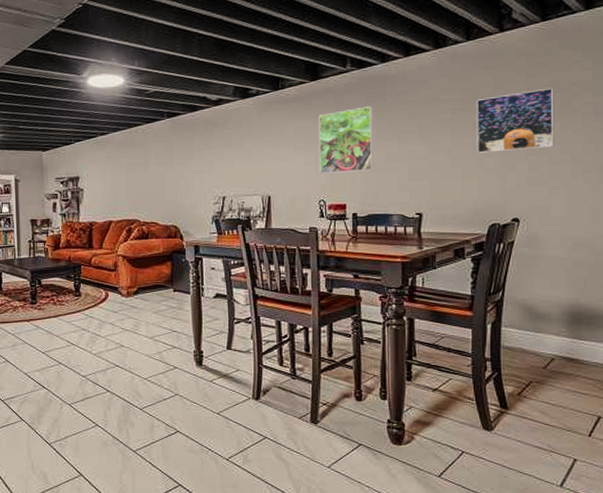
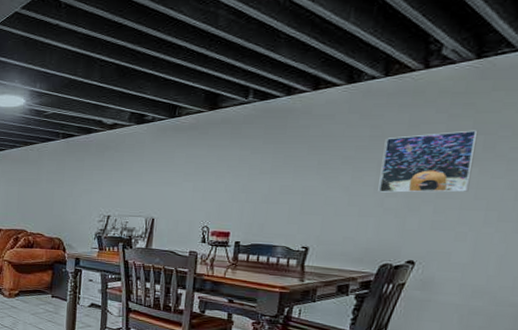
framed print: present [319,106,374,173] -> none [207,138,271,202]

